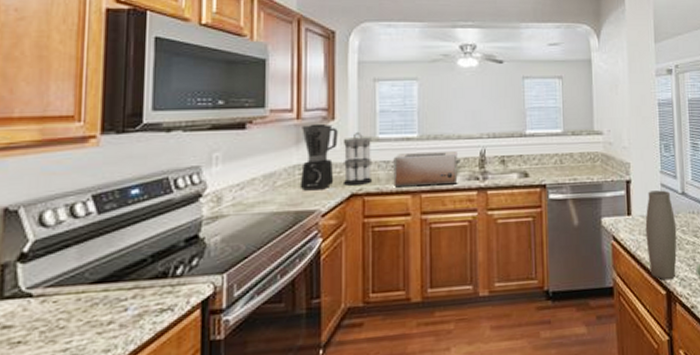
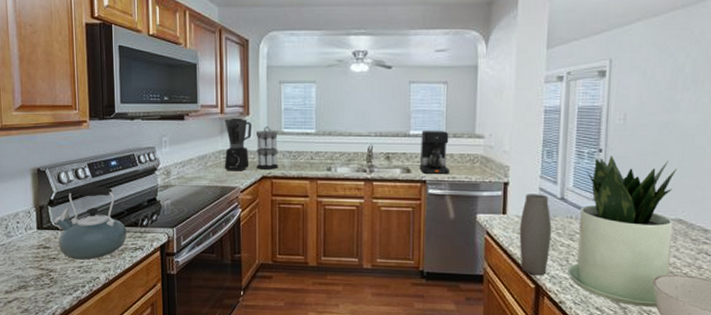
kettle: none [24,226,149,340] -> present [54,186,127,260]
toaster: present [393,152,461,189] -> none [295,145,351,176]
coffee maker: none [538,128,570,177] -> present [419,130,449,174]

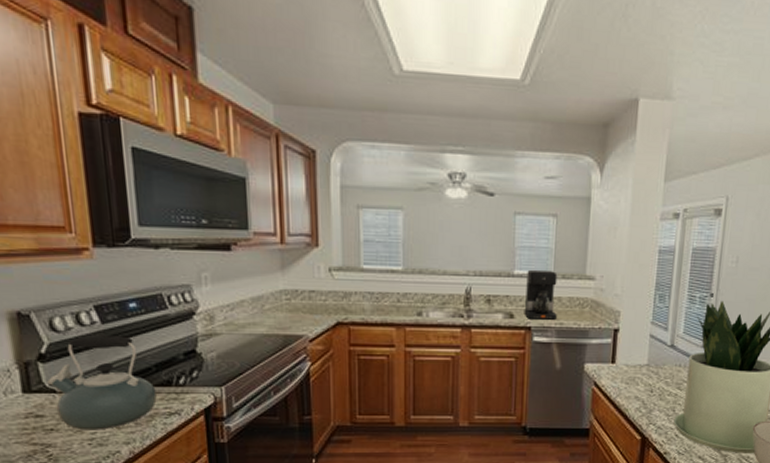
blender: present [224,118,252,171] -> none [286,249,322,316]
spice rack: present [257,127,279,170] -> none [329,262,358,314]
vase: present [519,194,552,276] -> none [627,341,661,427]

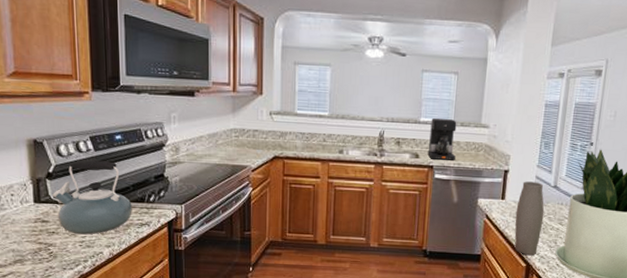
vase: none [627,341,661,427] -> present [514,181,545,256]

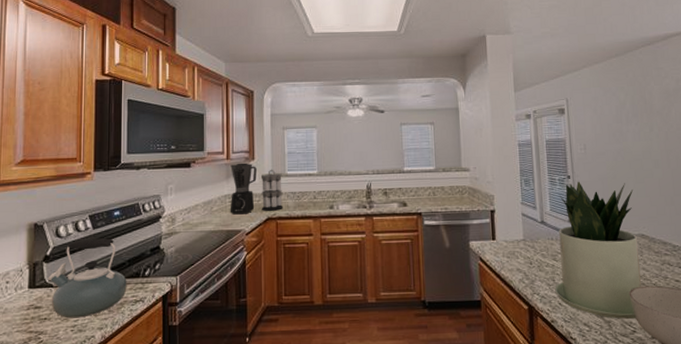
blender: none [235,96,265,151] -> present [230,163,257,215]
spice rack: none [269,107,291,150] -> present [262,170,284,211]
coffee maker: present [427,117,457,160] -> none [414,165,442,206]
vase: present [514,181,545,256] -> none [508,219,538,297]

